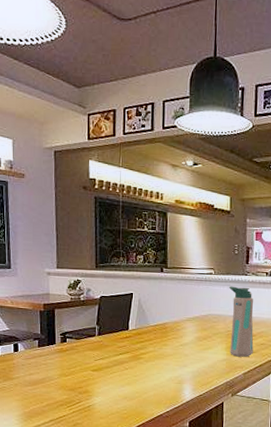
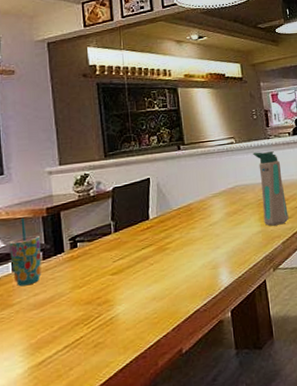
cup: none [12,308,37,366] -> present [9,217,42,287]

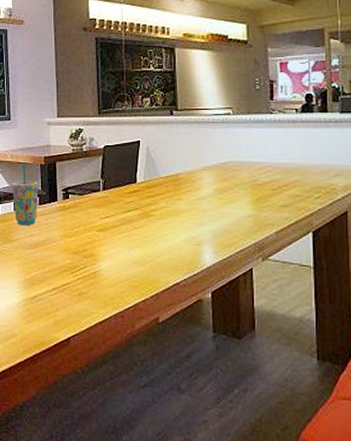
water bottle: present [253,150,289,226] -> none [251,127,286,212]

